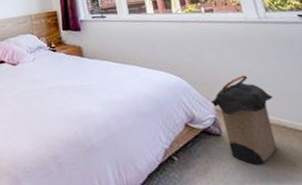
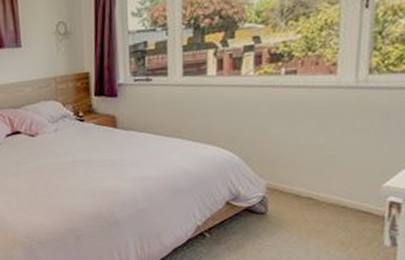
laundry hamper: present [211,75,278,165] -> none [264,151,342,243]

